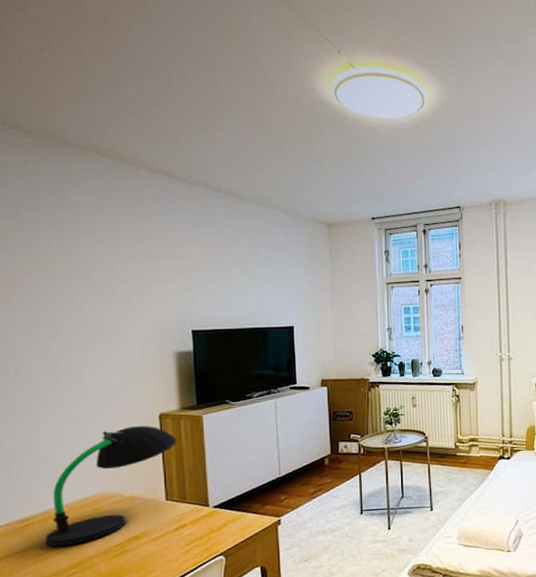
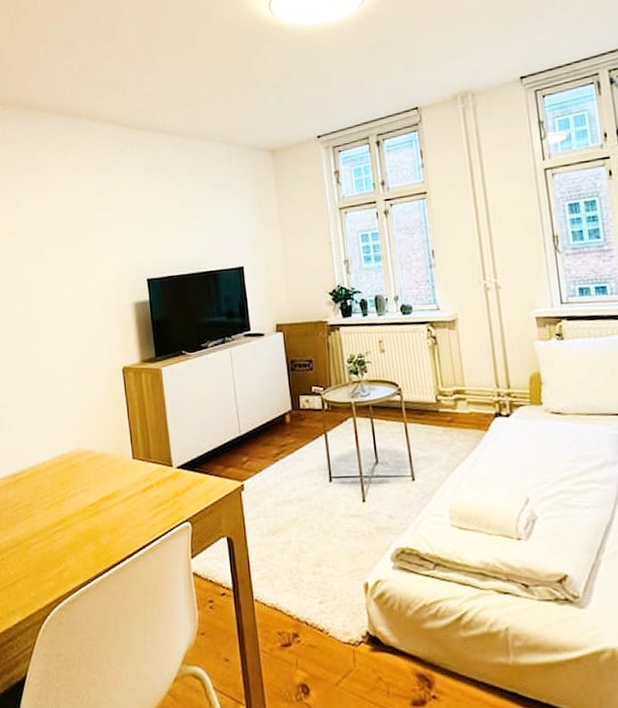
desk lamp: present [45,426,177,547] -> none [33,380,140,503]

